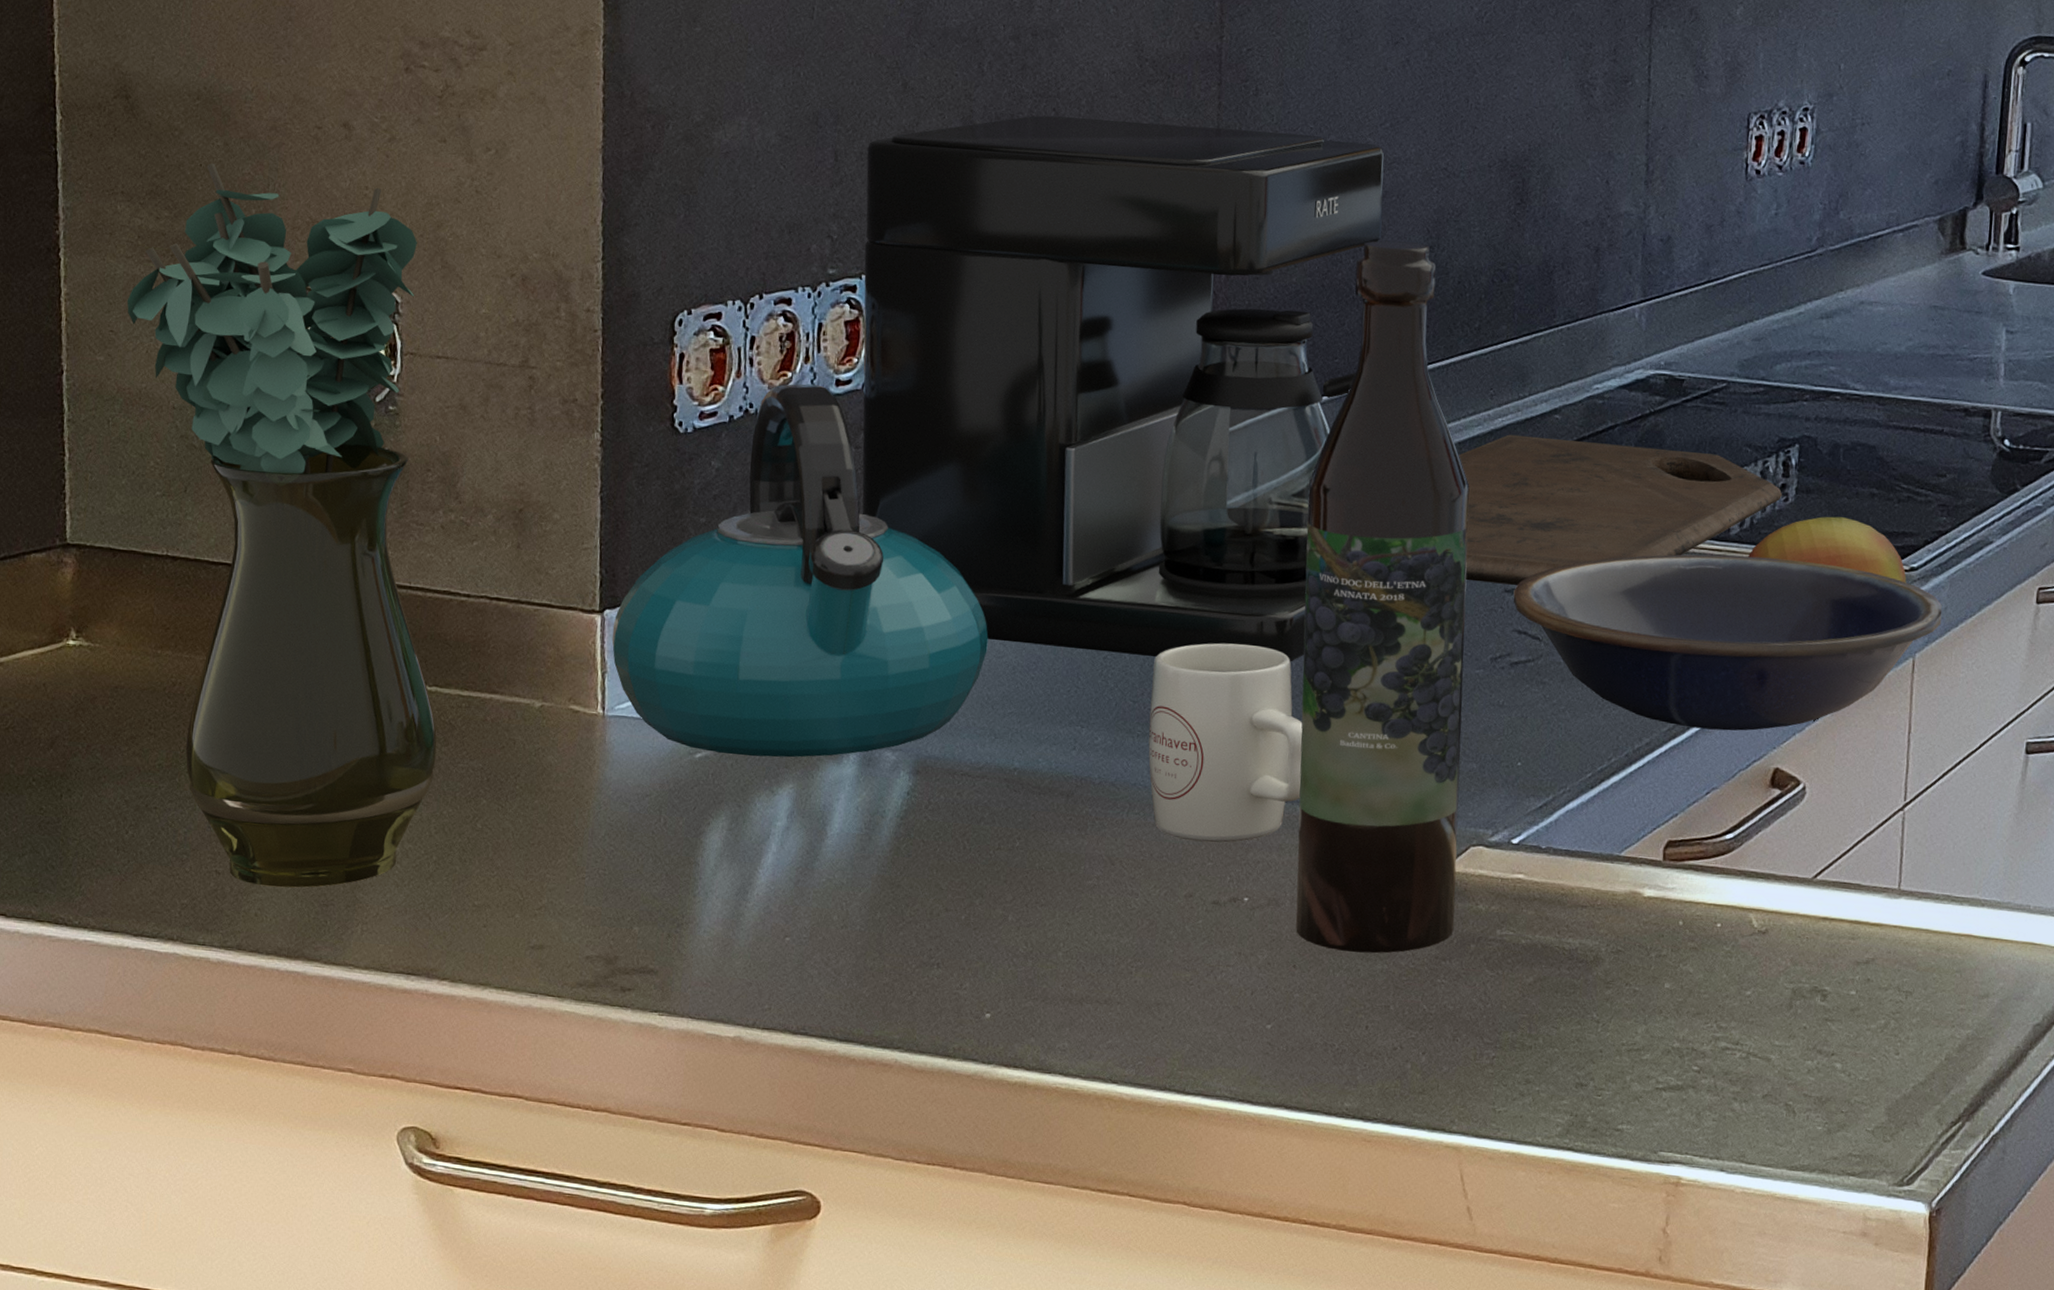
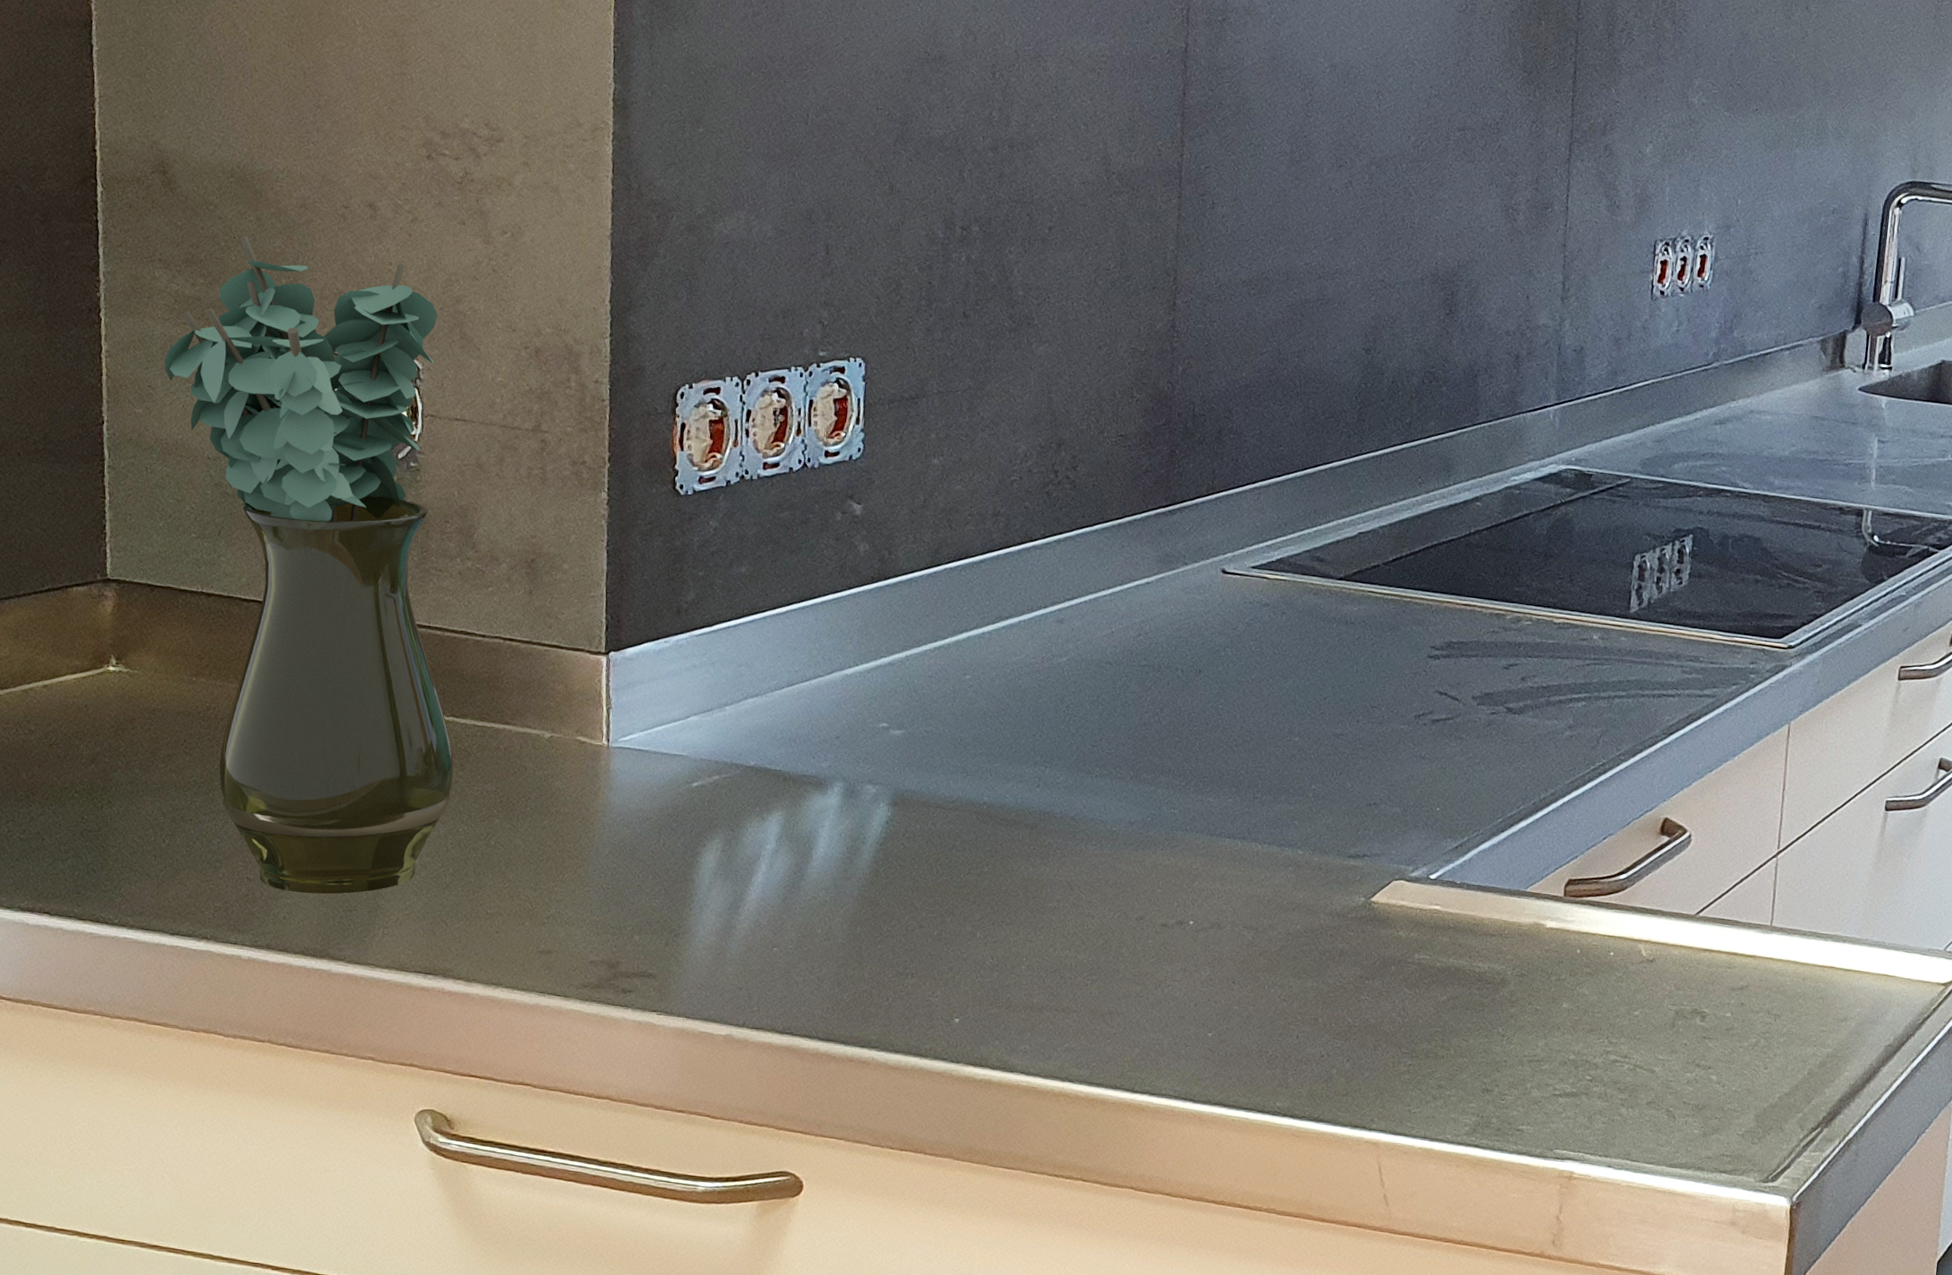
kettle: present [611,384,989,758] -> none [616,454,962,788]
coffee maker: present [862,115,1385,662] -> none [847,219,1328,715]
mug: present [1148,643,1303,843] -> none [1105,695,1245,873]
wine bottle: present [1295,240,1470,954] -> none [1235,342,1399,973]
cutting board: present [1459,434,1783,585] -> none [1389,518,1678,652]
bowl: present [1513,554,1943,731] -> none [1435,628,1816,785]
fruit: present [1747,516,1907,583] -> none [1644,598,1785,659]

